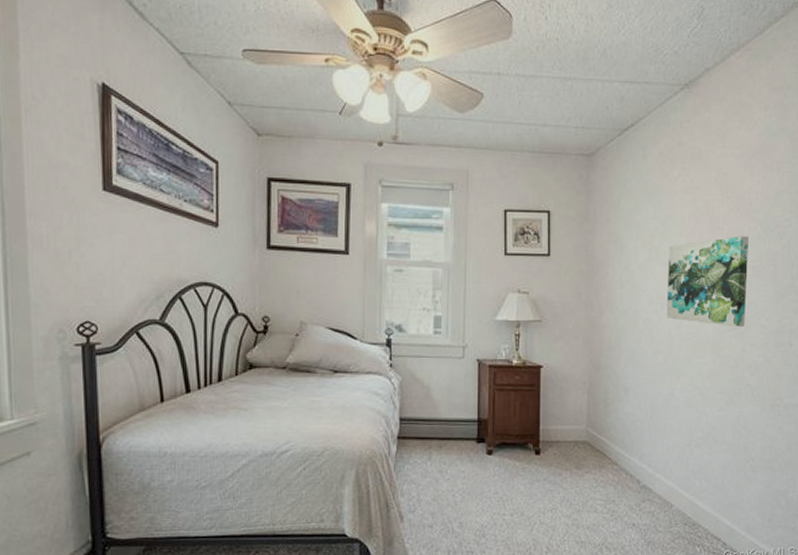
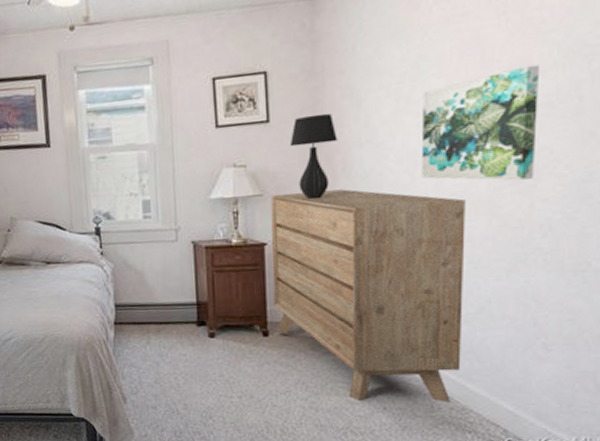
dresser: none [546,321,698,519] -> present [270,189,466,403]
table lamp: none [565,254,604,329] -> present [289,113,338,200]

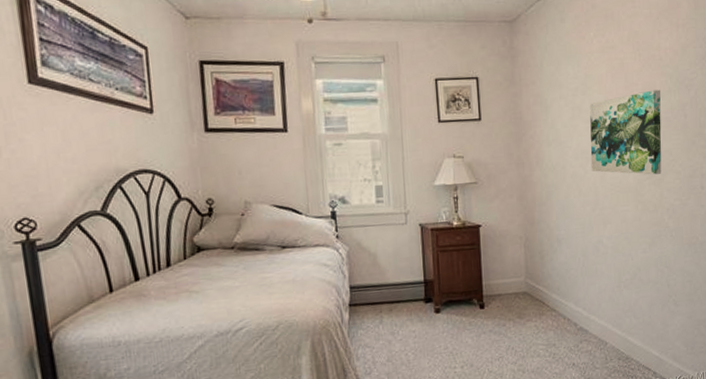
dresser: present [270,189,466,403] -> none [483,179,624,360]
table lamp: present [289,113,338,200] -> none [497,115,532,188]

